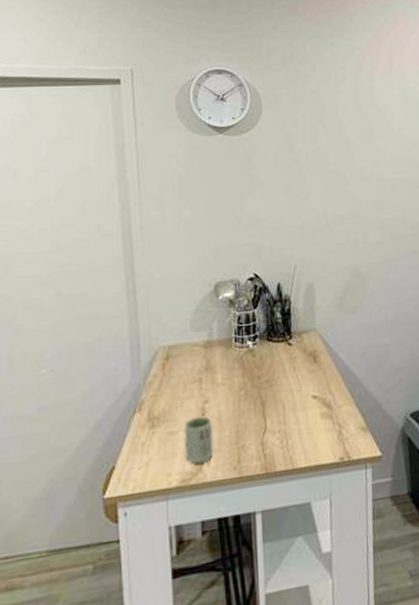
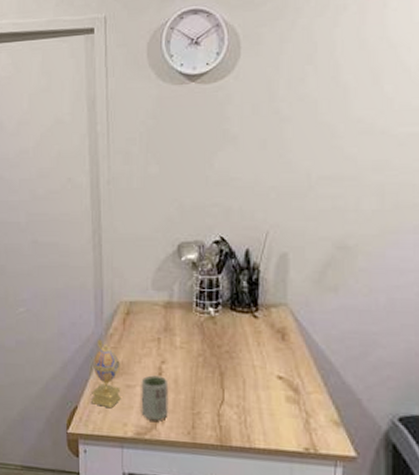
decorative egg: none [131,389,163,461] -> present [91,339,121,407]

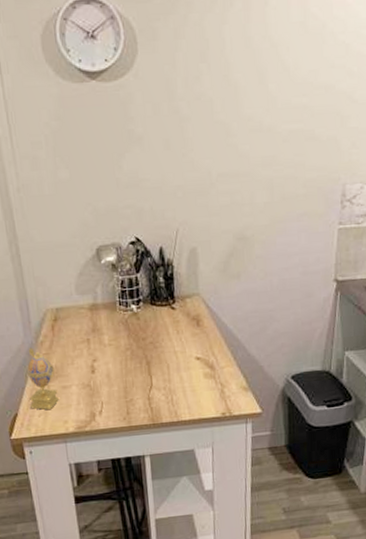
cup: present [141,375,169,420] -> none [76,373,105,413]

